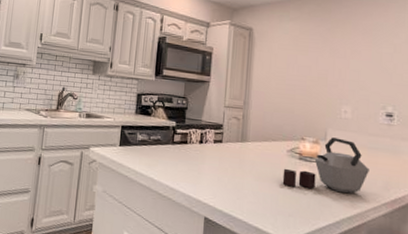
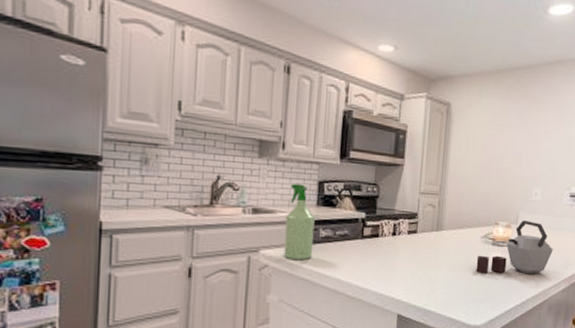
spray bottle: none [108,95,134,159] -> present [283,184,315,261]

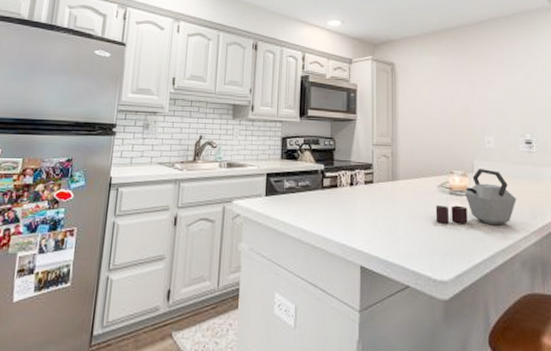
spray bottle: present [283,184,315,261] -> none [253,140,280,210]

